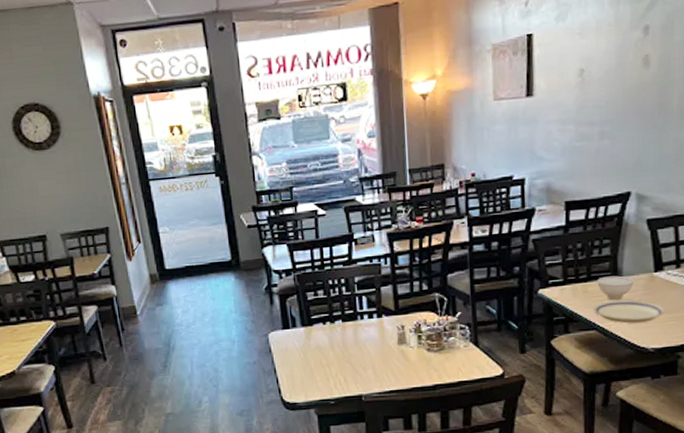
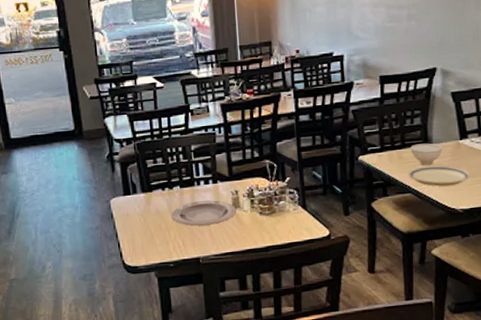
plate: none [332,335,402,362] -> present [171,200,236,226]

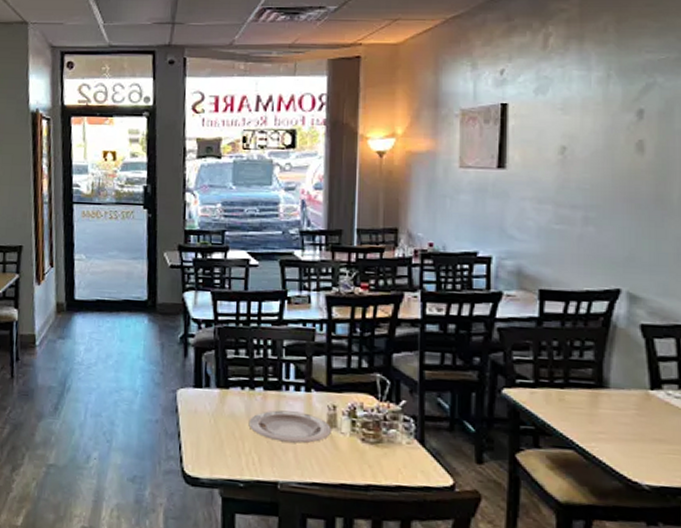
plate: present [408,165,471,187] -> none [572,416,664,451]
bowl: present [410,143,443,166] -> none [576,385,624,417]

